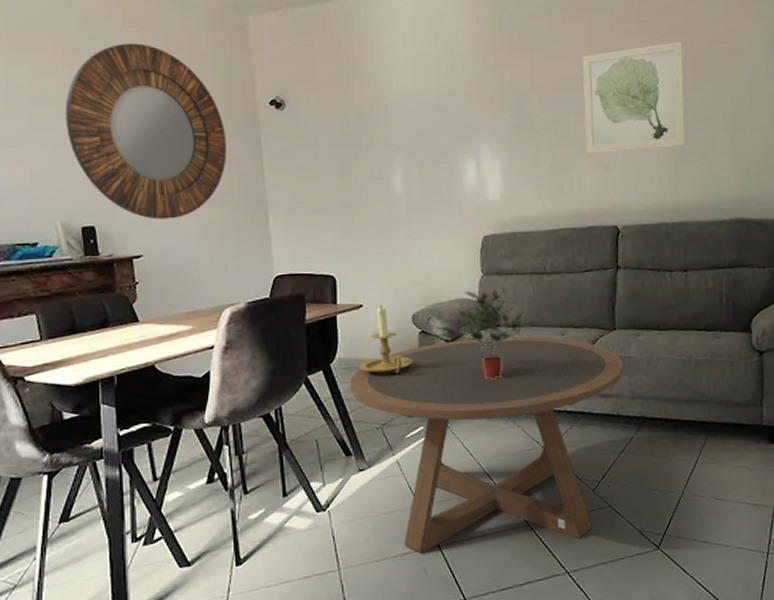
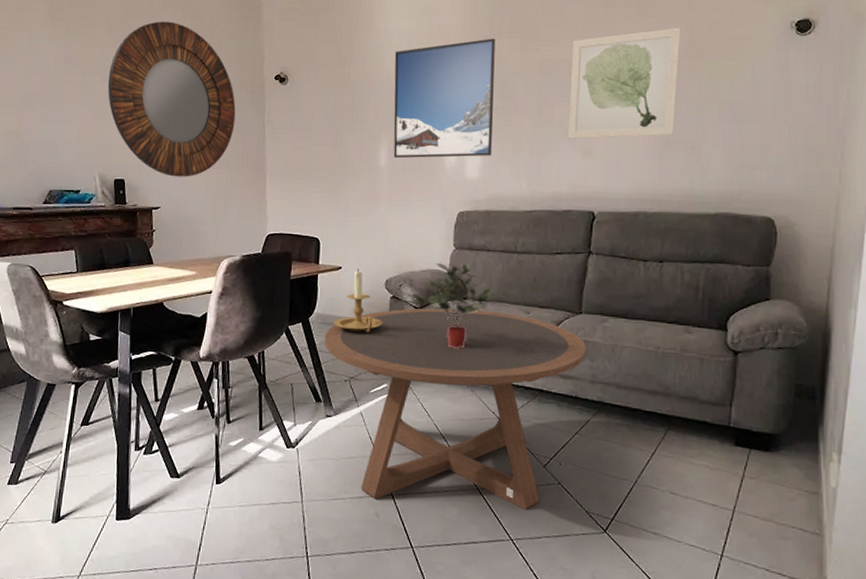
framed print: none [401,55,513,184] -> present [393,38,495,159]

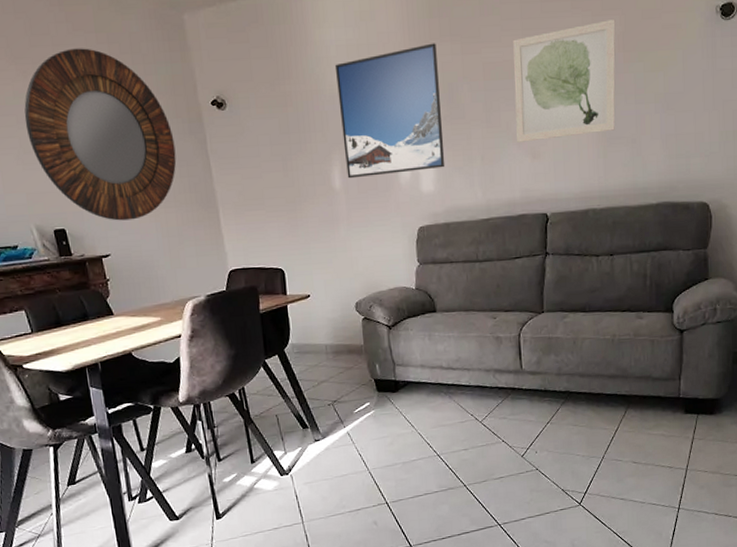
coffee table: present [325,308,586,510] -> none [303,320,551,509]
candle holder: present [333,269,383,332] -> none [309,295,359,357]
potted plant: present [398,262,504,349] -> none [370,278,471,361]

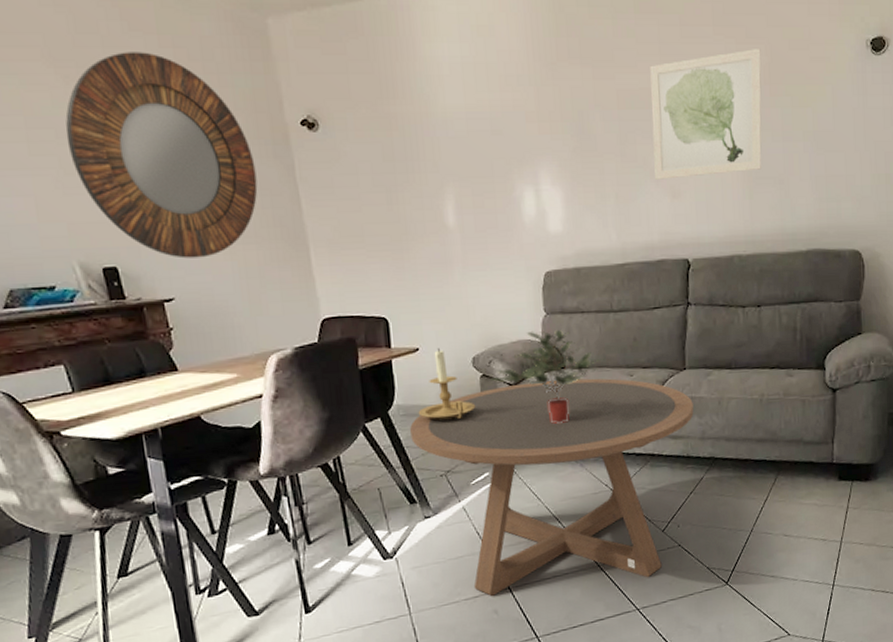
coffee table: none [303,320,551,509] -> present [410,378,694,596]
candle holder: none [309,295,359,357] -> present [418,348,476,420]
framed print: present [334,43,445,179] -> none [447,65,575,215]
potted plant: none [370,278,471,361] -> present [490,330,605,424]

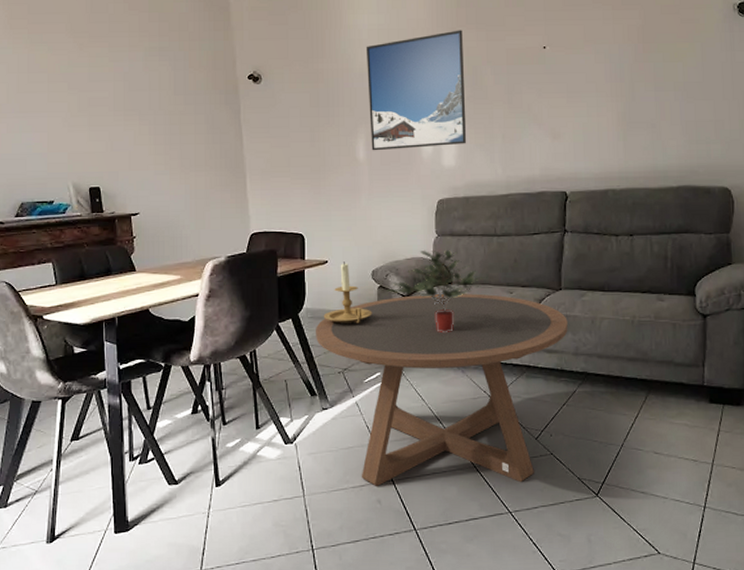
home mirror: present [65,52,258,259] -> none [75,25,211,182]
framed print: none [447,65,575,215] -> present [365,30,467,151]
wall art: present [650,49,762,180] -> none [536,14,636,123]

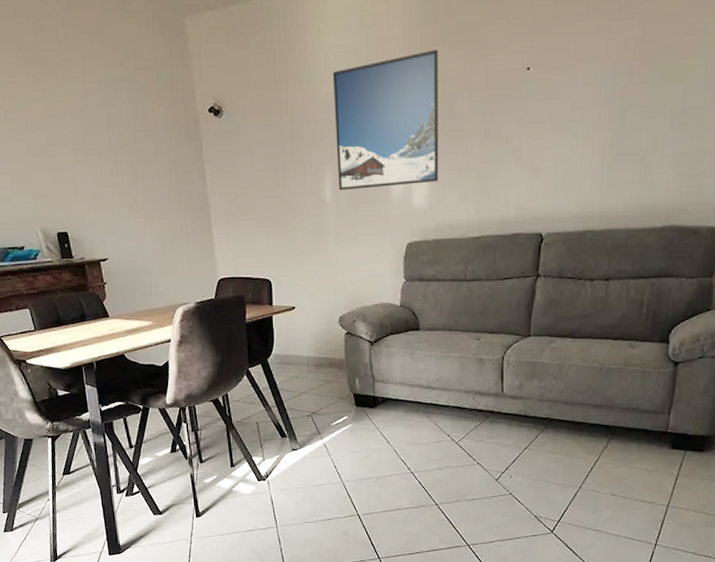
coffee table: present [316,293,568,486] -> none [285,340,535,520]
candle holder: present [323,261,373,324] -> none [292,307,340,369]
potted plant: present [386,249,487,332] -> none [353,295,455,378]

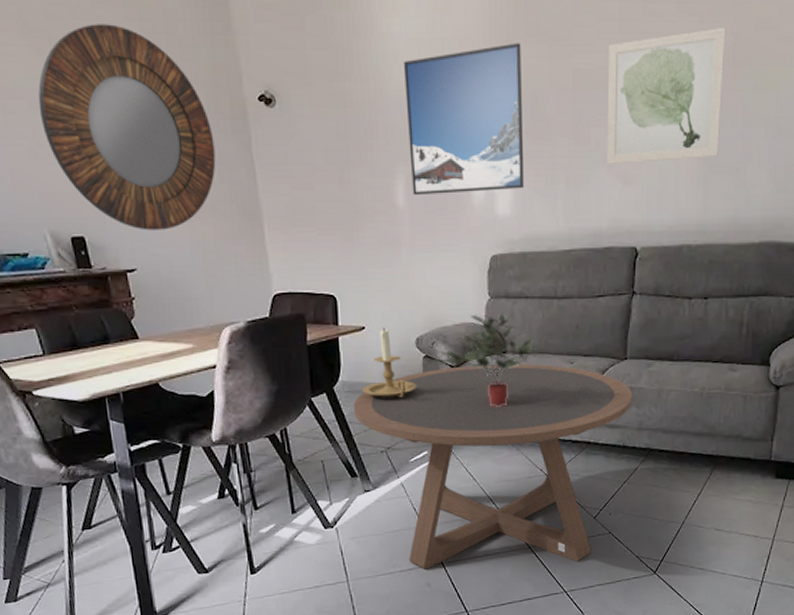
home mirror: none [33,52,173,226] -> present [38,24,216,231]
coffee table: none [285,340,535,520] -> present [354,364,632,570]
candle holder: none [292,307,340,369] -> present [362,327,418,398]
potted plant: none [353,295,455,378] -> present [432,314,546,407]
wall art: none [516,25,634,157] -> present [607,28,726,164]

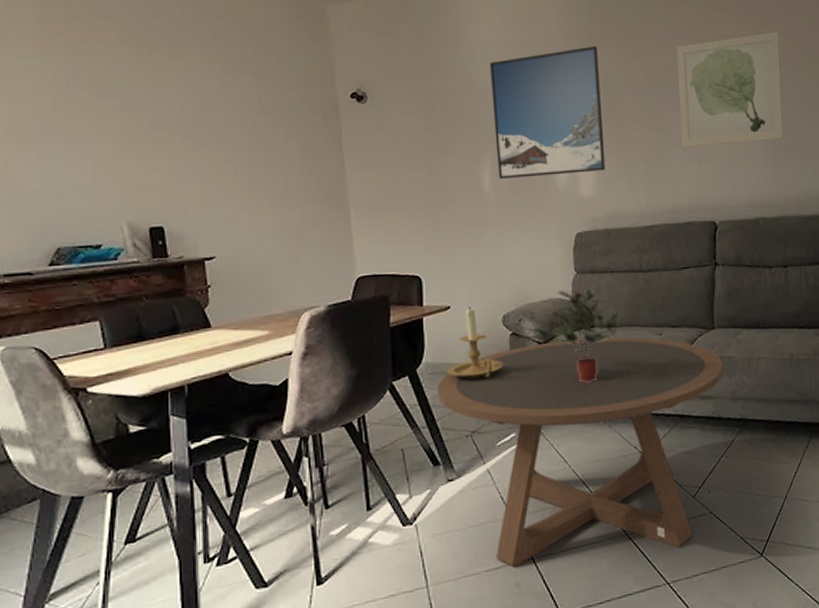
home mirror: present [38,24,216,231] -> none [131,34,305,219]

